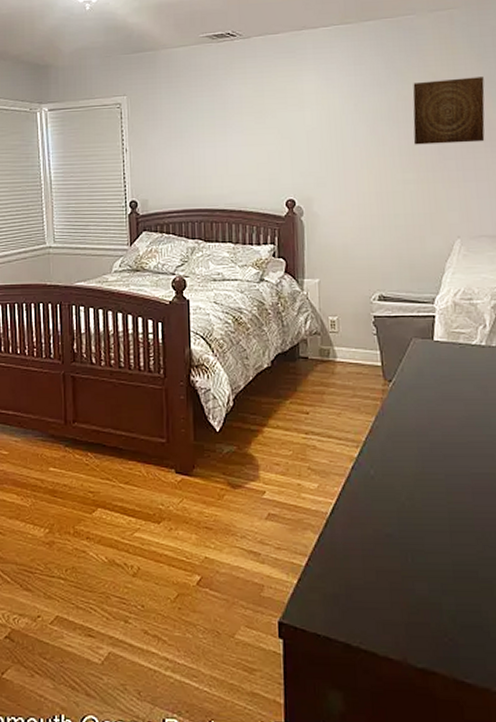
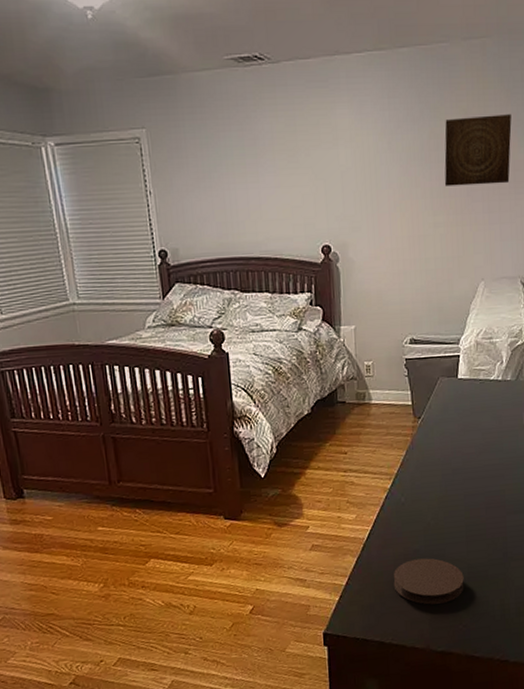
coaster: none [361,545,449,606] -> present [393,558,464,605]

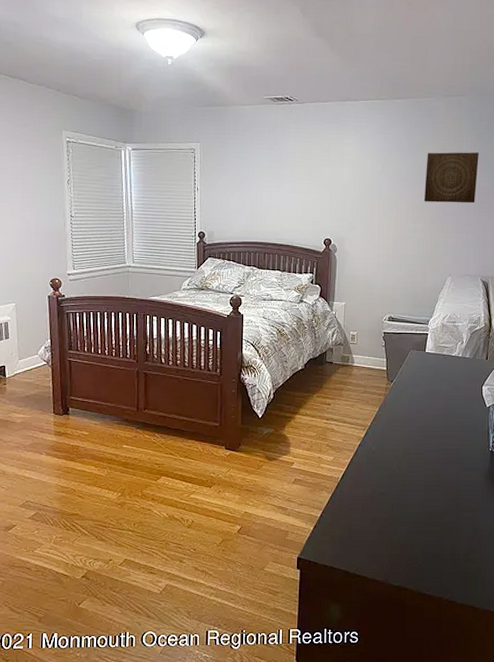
coaster: present [393,558,464,605] -> none [360,501,421,543]

